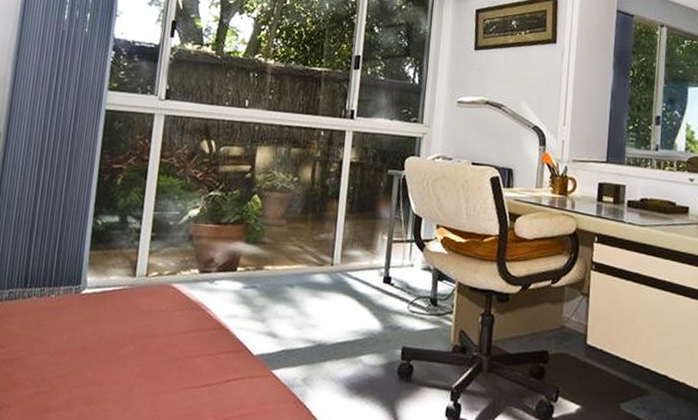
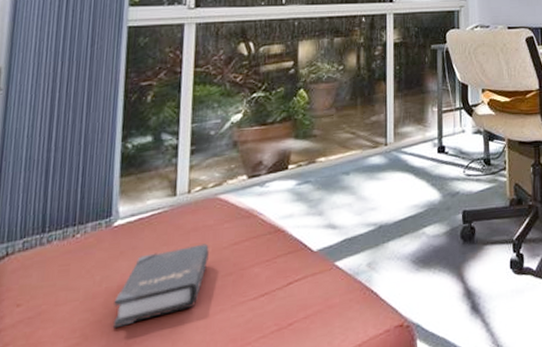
hardback book: none [75,325,160,386] -> present [112,243,209,329]

